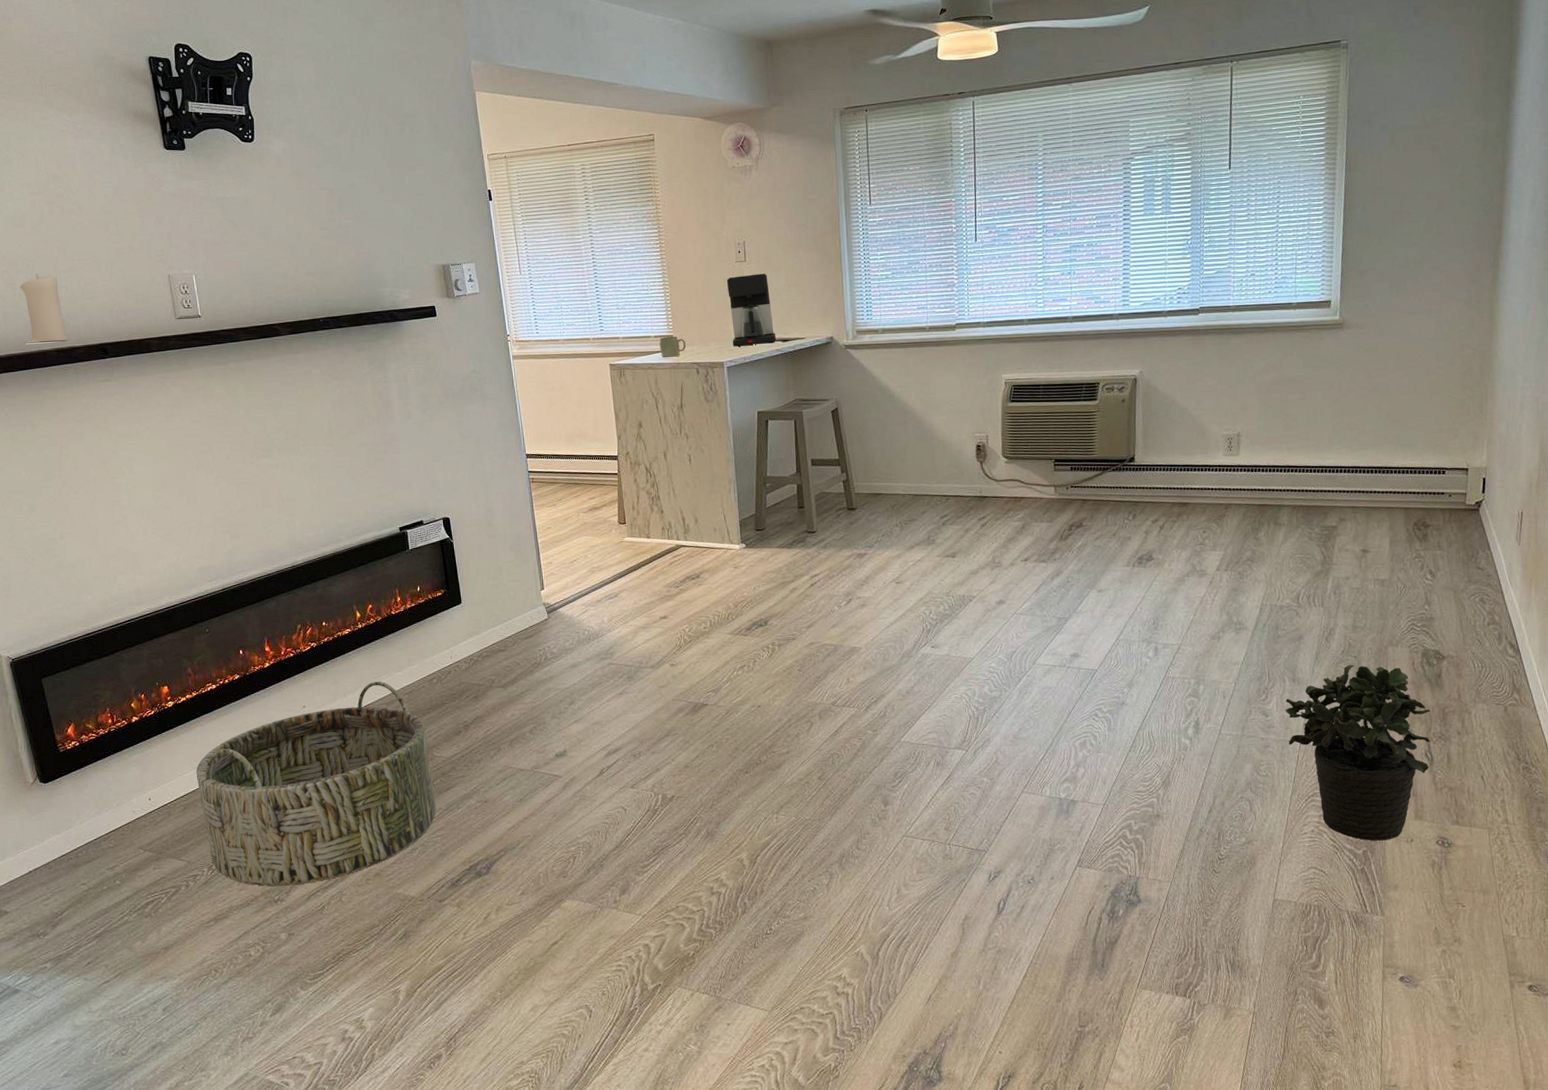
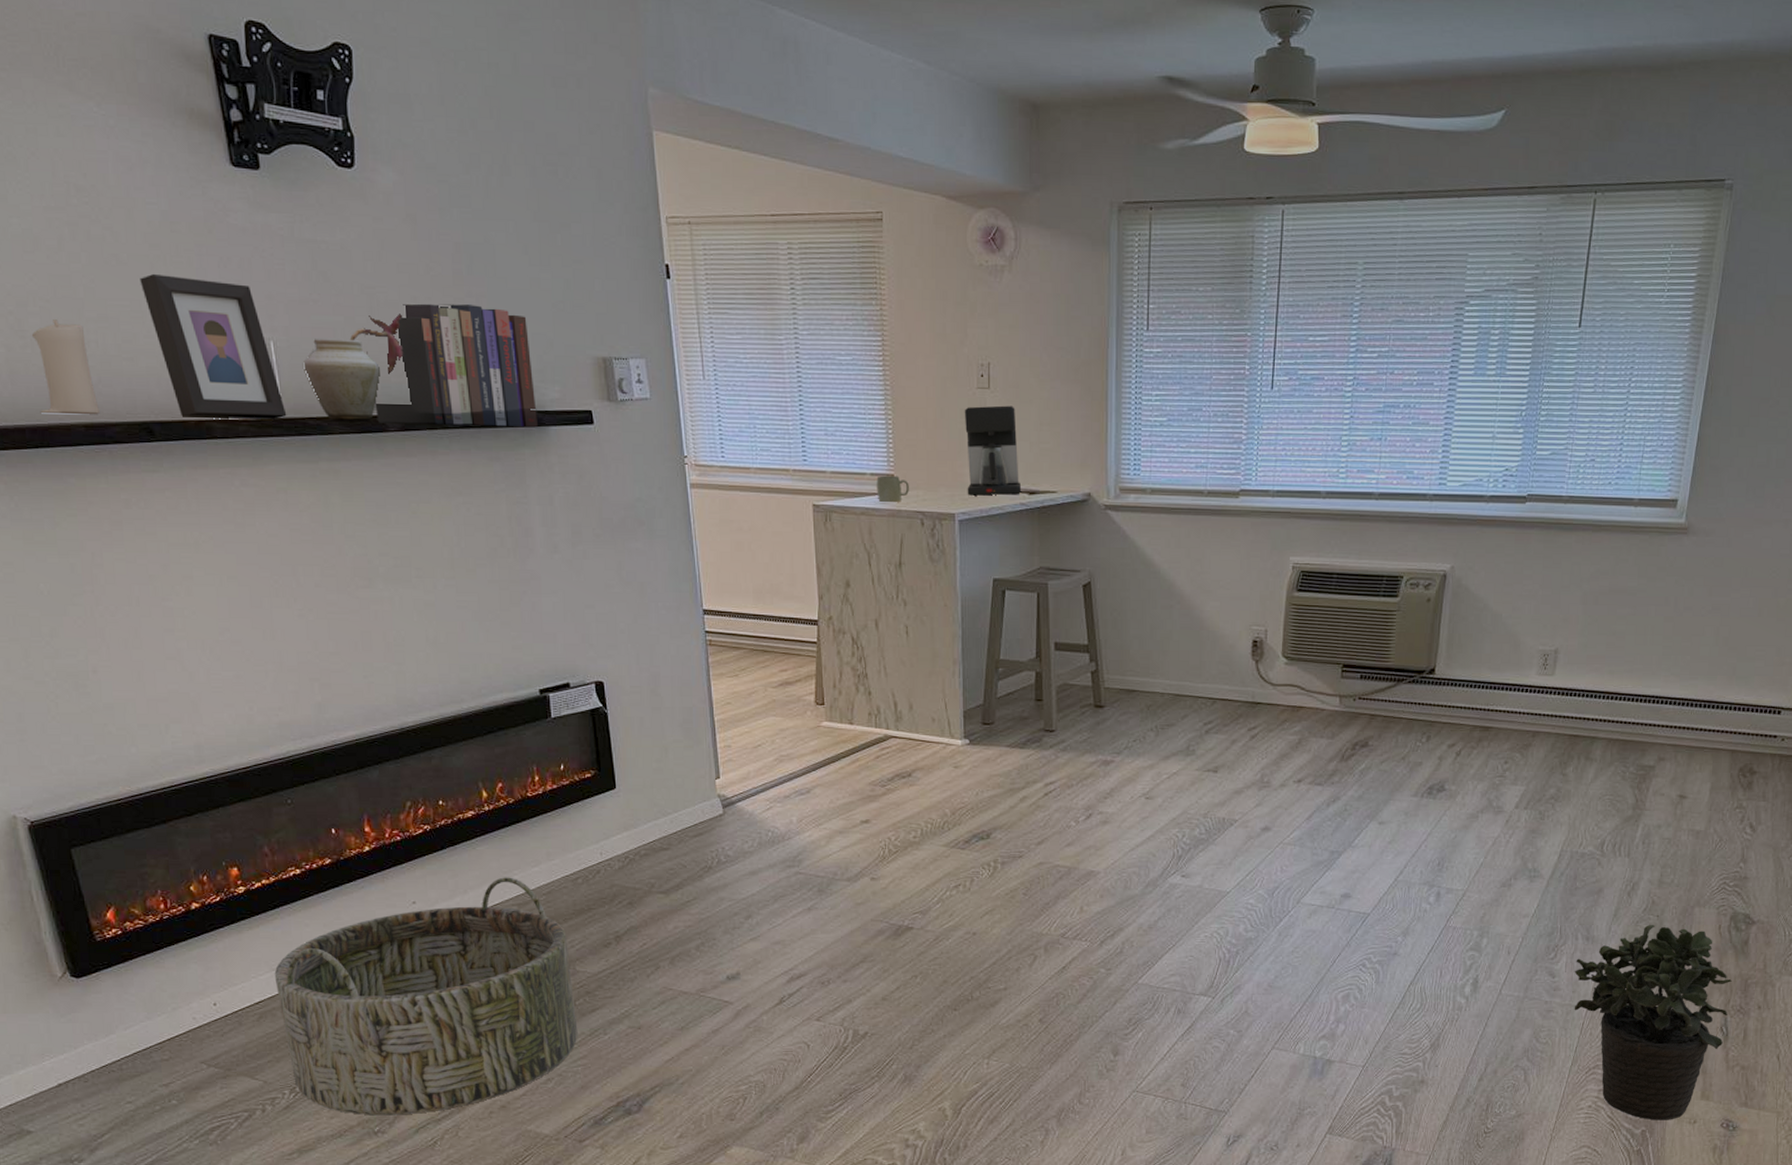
picture frame: none [98,233,205,338] -> present [139,274,287,419]
vase: none [216,246,292,332] -> present [302,314,404,423]
books: none [262,234,394,330] -> present [364,303,538,428]

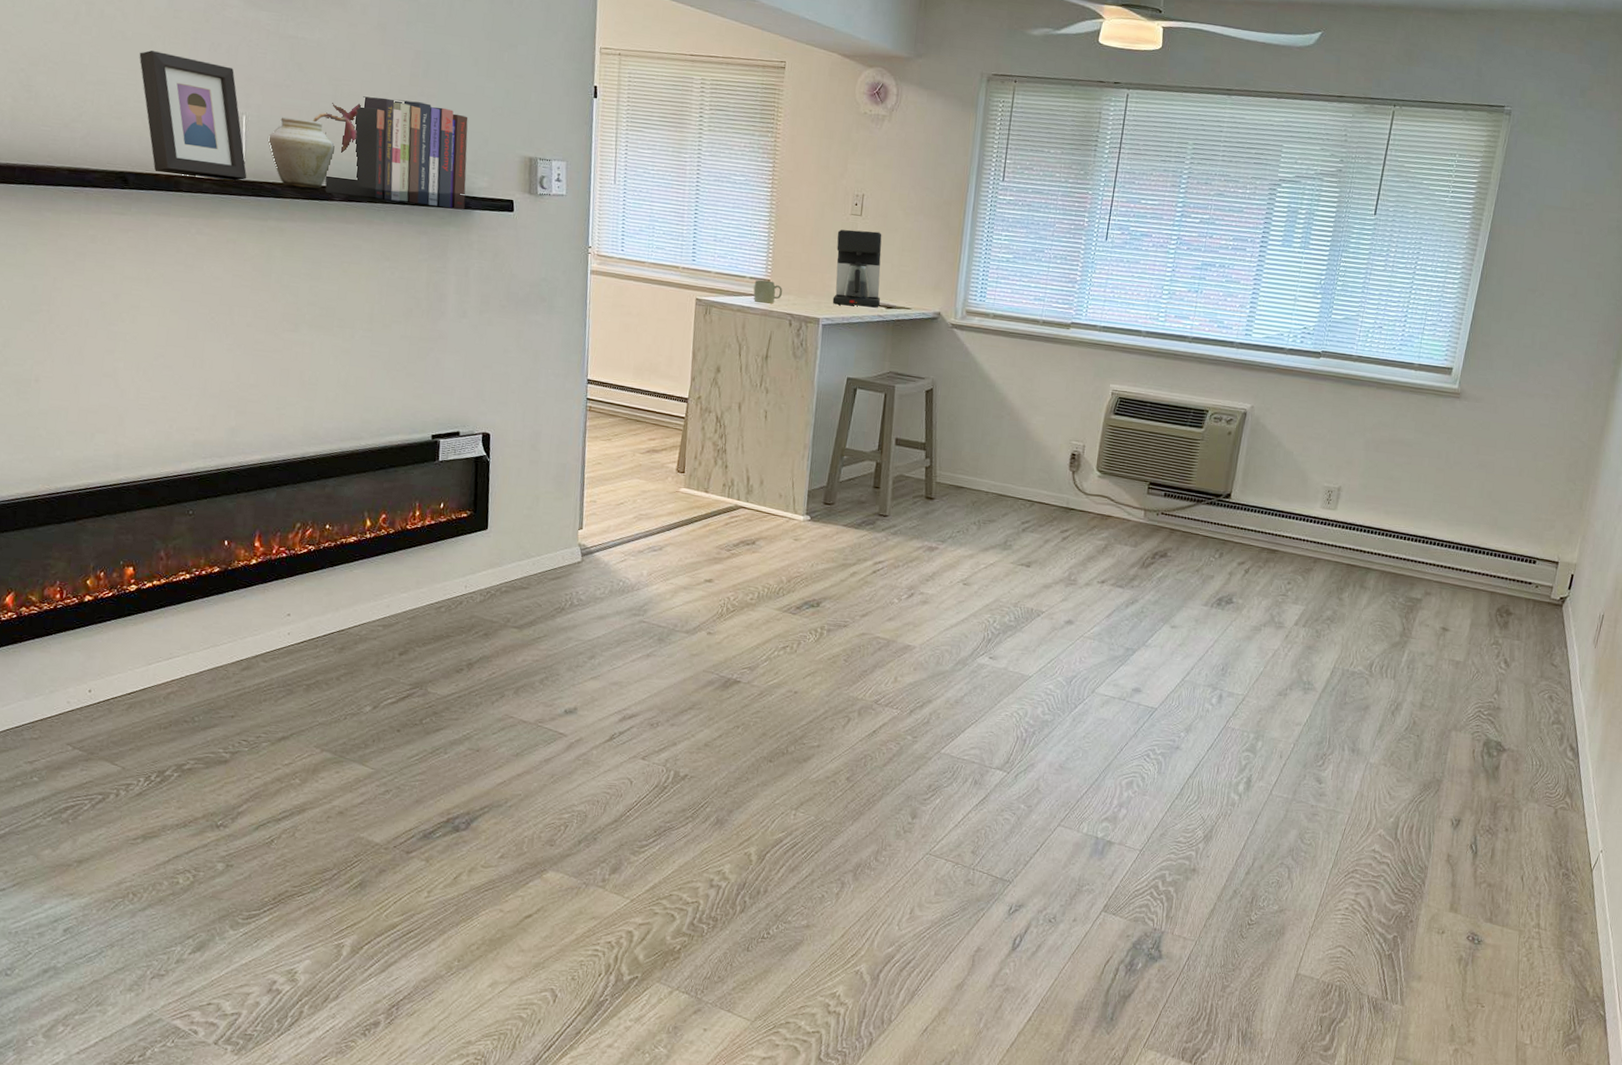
candle: present [32,319,99,415] -> none [31,79,84,161]
basket: present [274,877,578,1116] -> none [149,599,424,812]
potted plant: present [1574,925,1732,1121] -> none [1337,743,1482,929]

